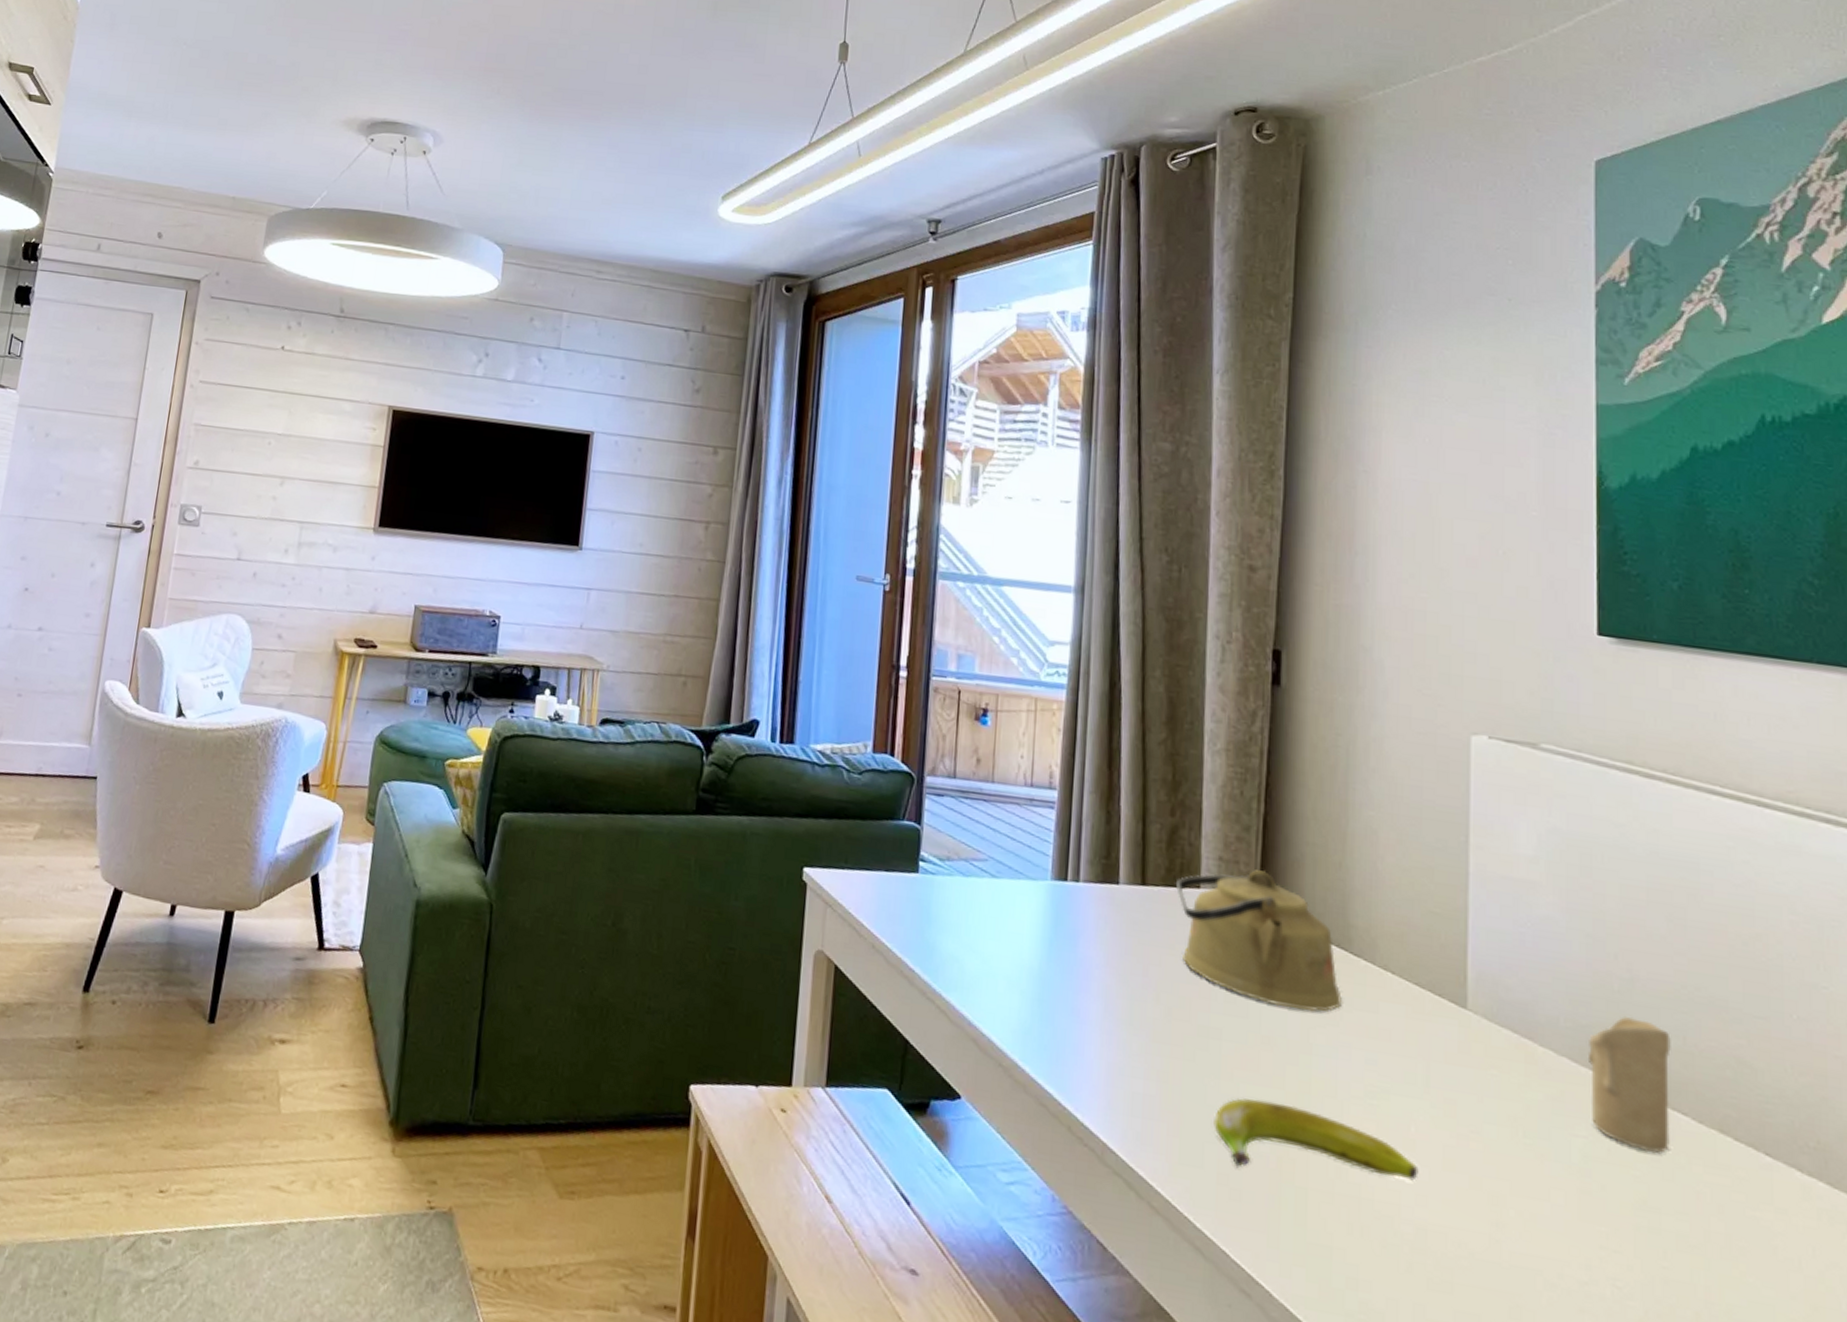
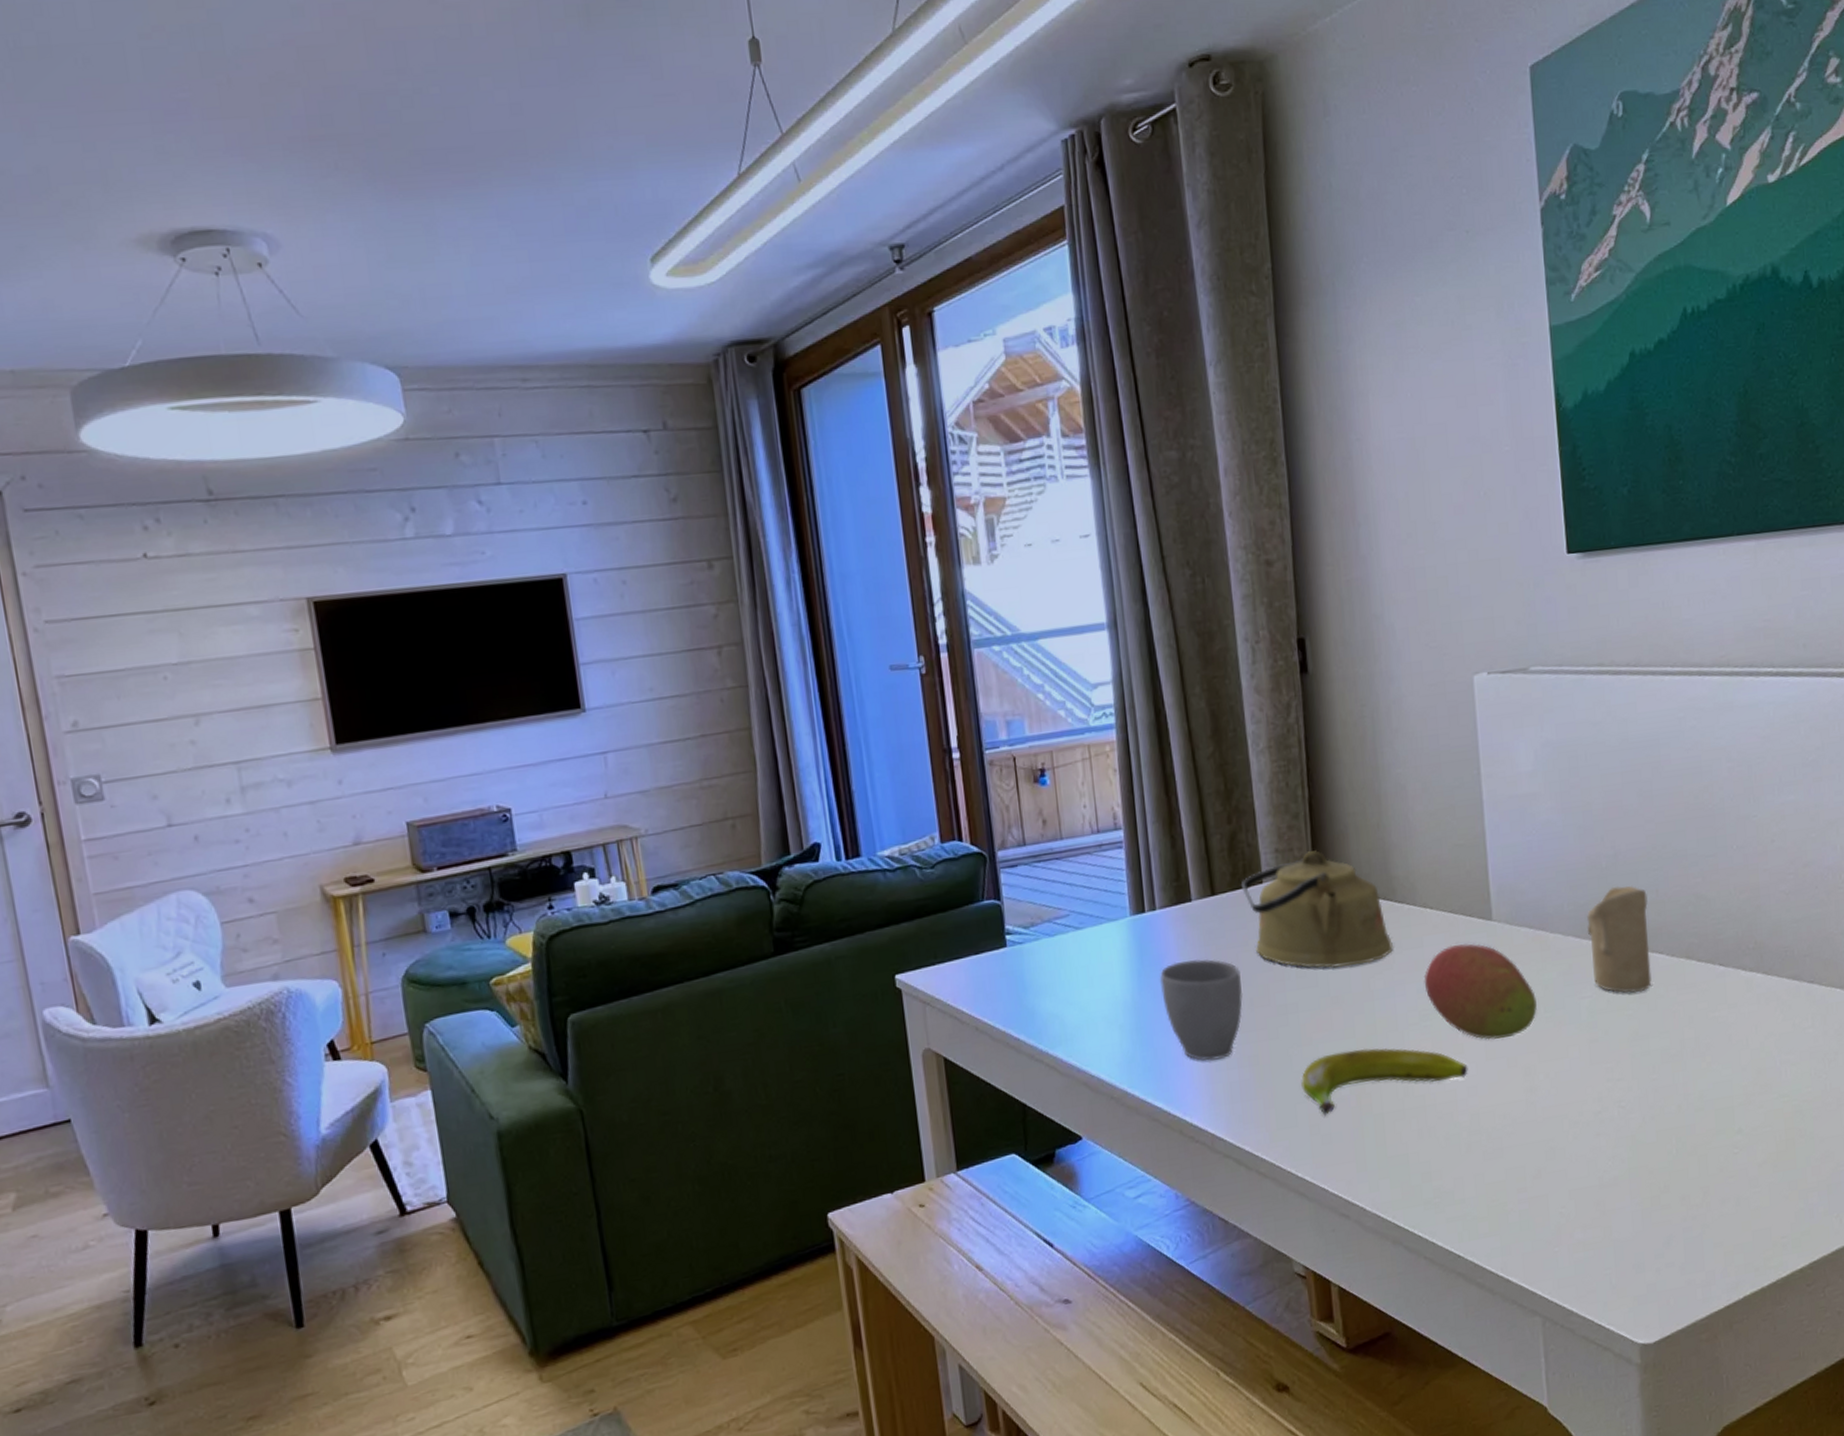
mug: none [1071,942,1162,1063] -> present [1159,959,1243,1061]
fruit: none [1375,1021,1514,1154] -> present [1423,943,1537,1040]

